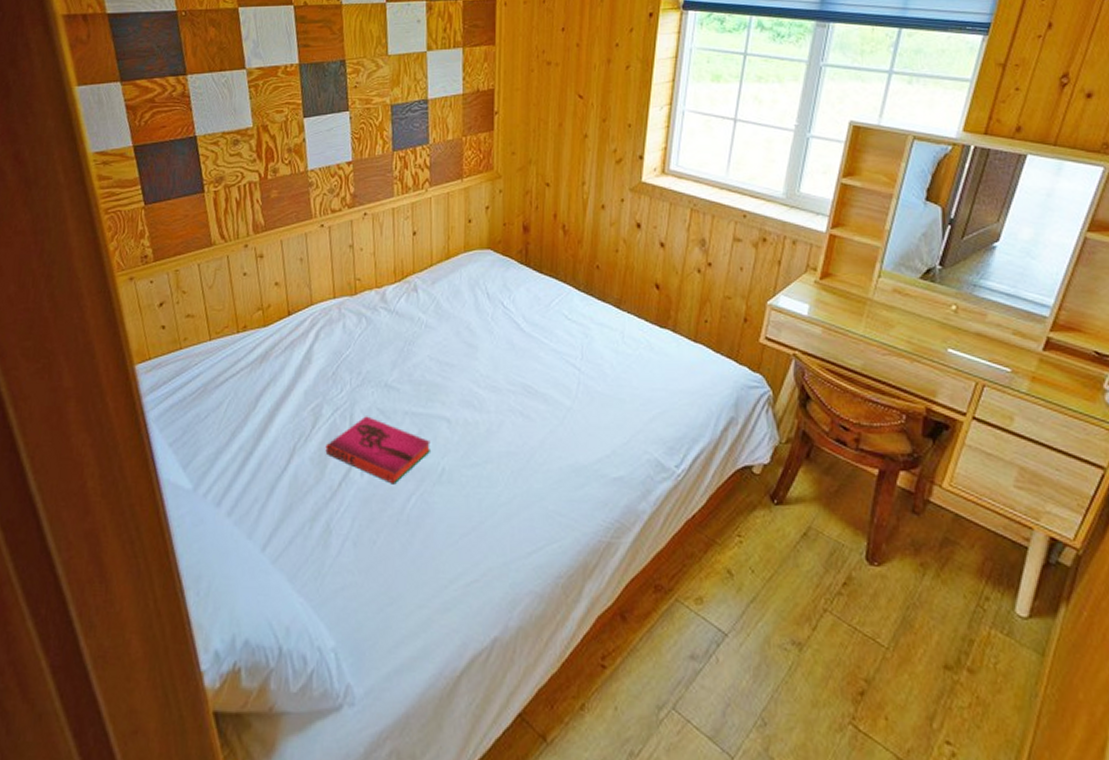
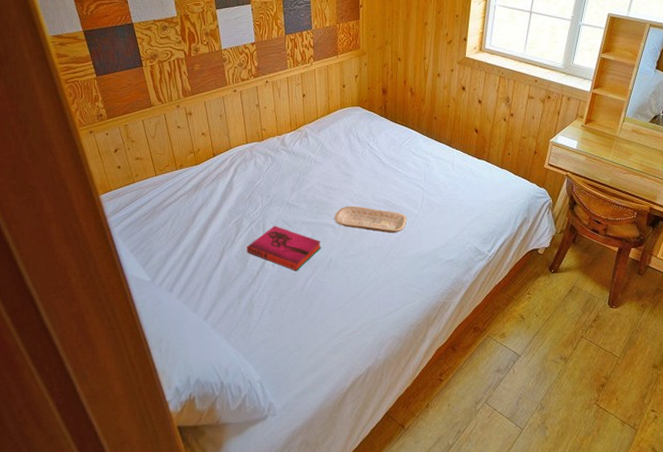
tray: none [450,391,556,434] -> present [334,206,408,234]

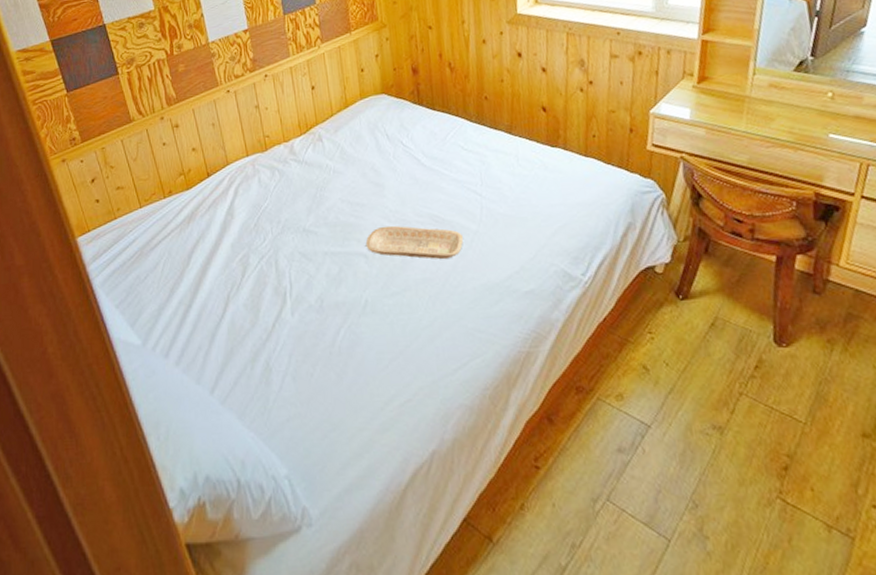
hardback book: present [246,226,321,271] -> none [256,260,352,320]

